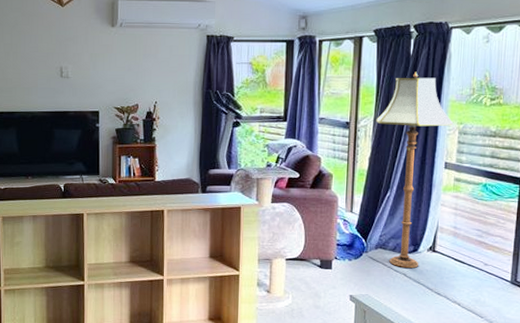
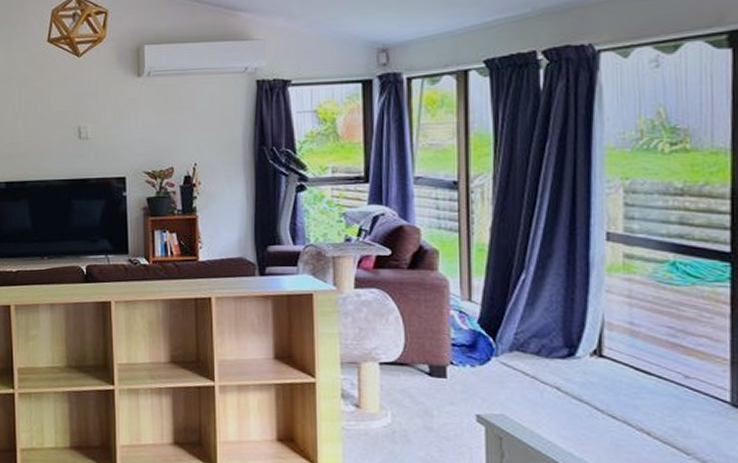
floor lamp: present [375,71,454,269] -> none [495,111,615,380]

